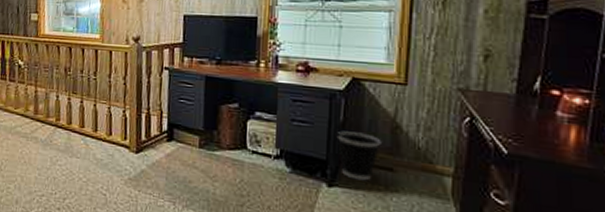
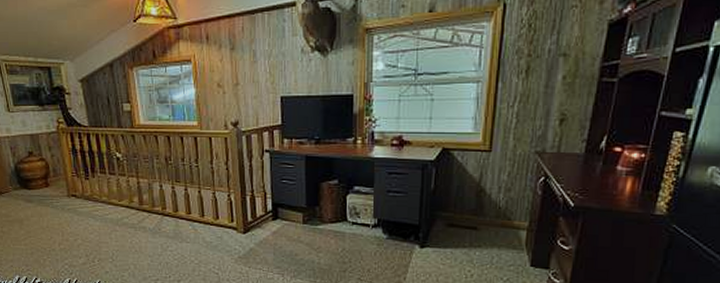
wastebasket: present [336,131,381,181] -> none [428,197,468,240]

